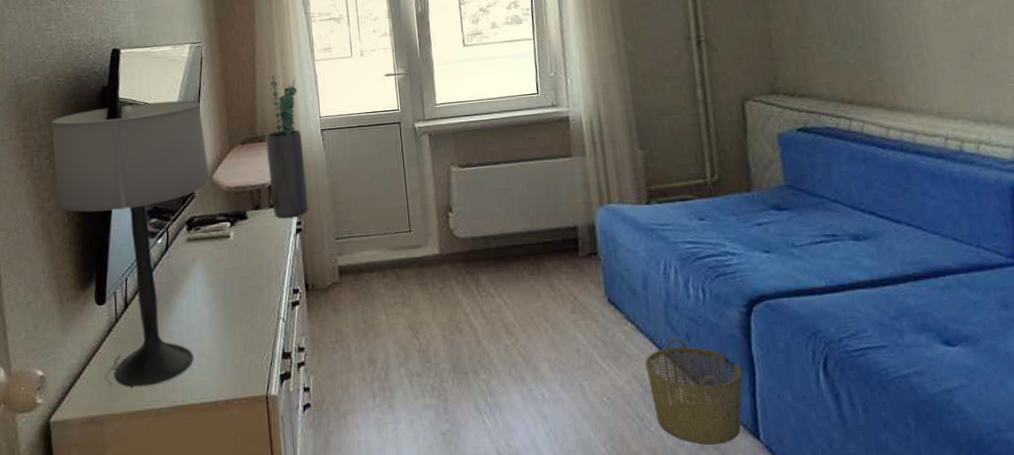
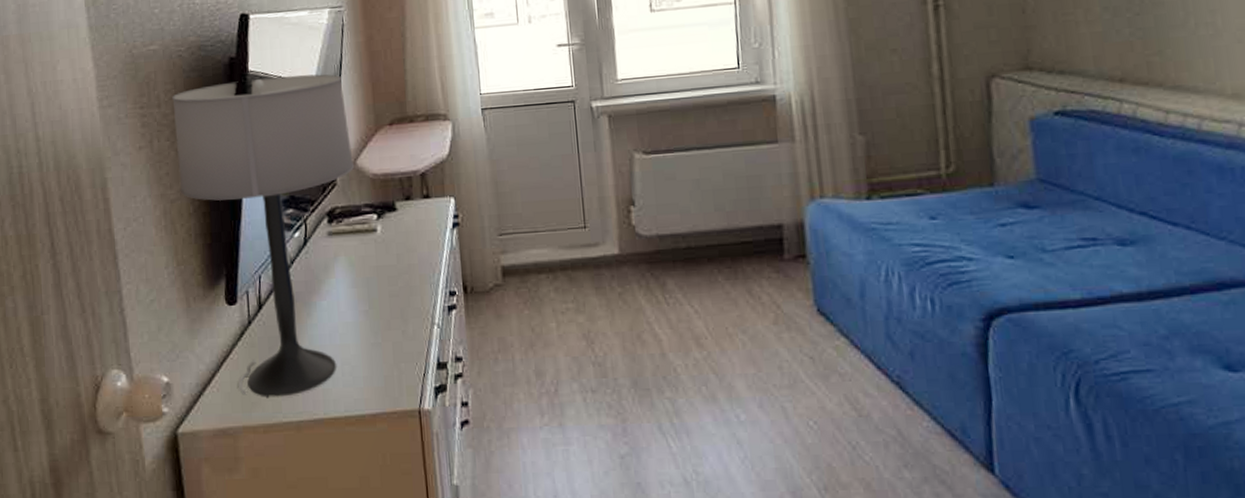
vase: present [265,76,309,218] -> none [416,46,468,210]
basket: present [645,337,743,445] -> none [859,354,976,478]

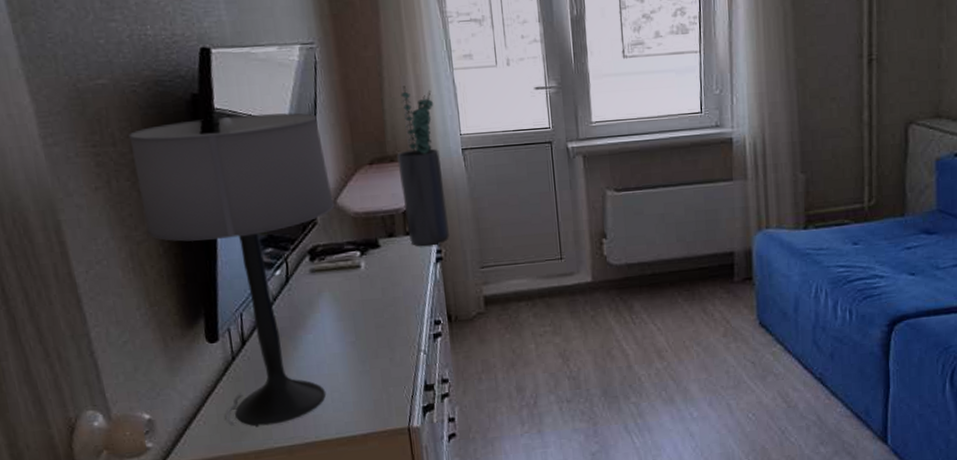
vase: none [416,46,468,210] -> present [396,86,450,246]

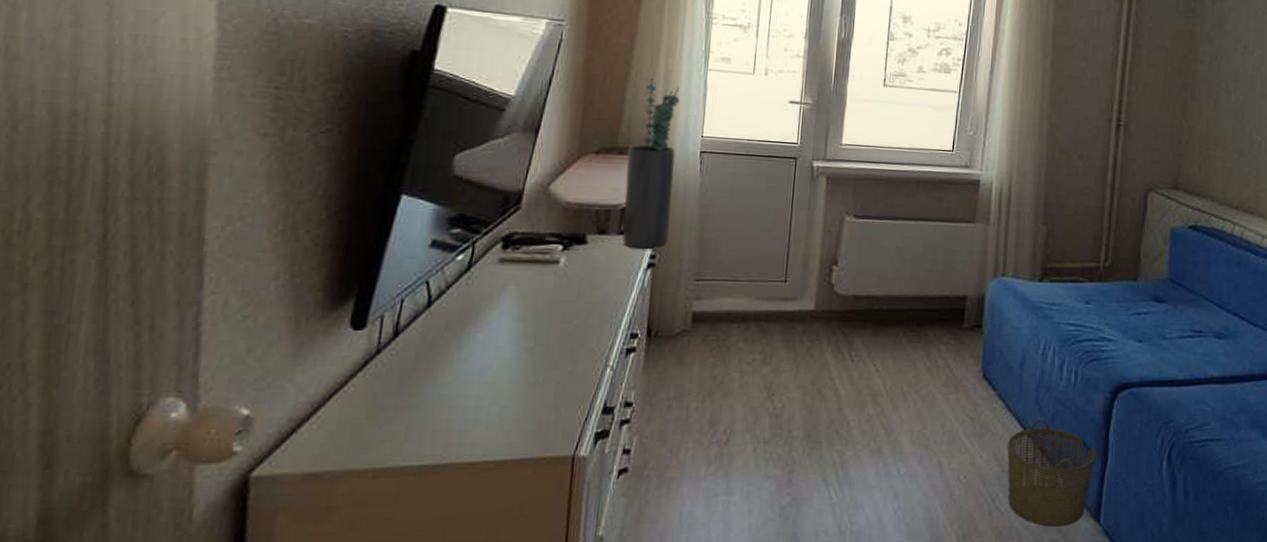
table lamp: present [128,112,335,426] -> none [312,77,550,438]
basket: none [790,356,878,451] -> present [1007,418,1096,527]

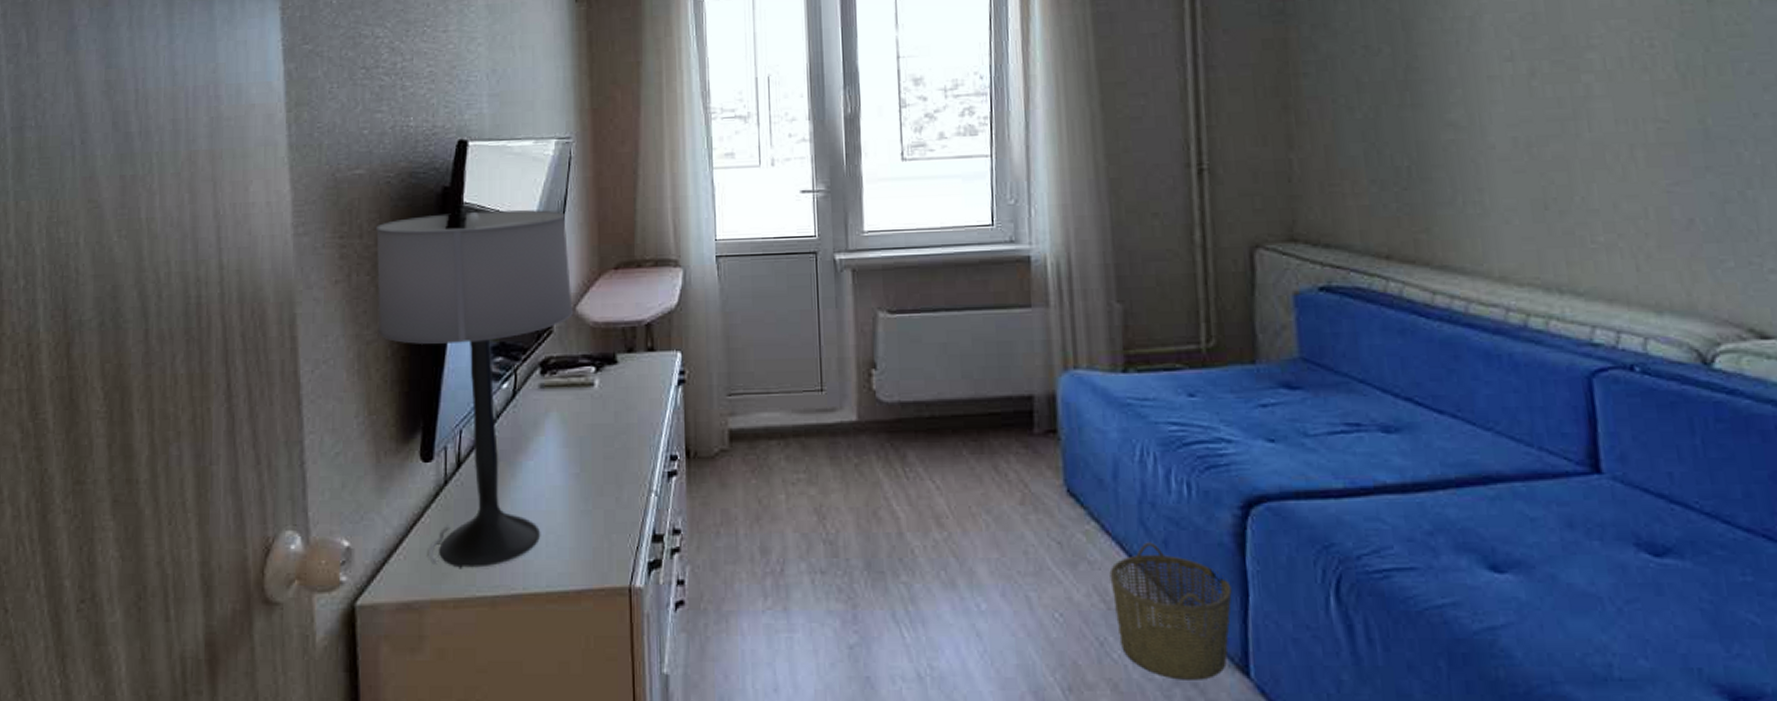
table lamp: none [312,77,550,438] -> present [375,209,574,568]
vase: present [622,78,680,249] -> none [645,185,696,365]

